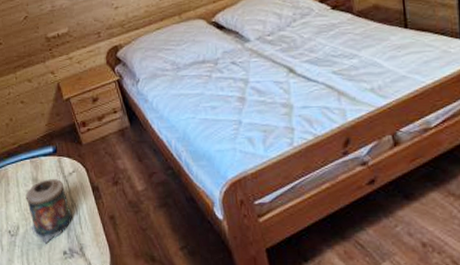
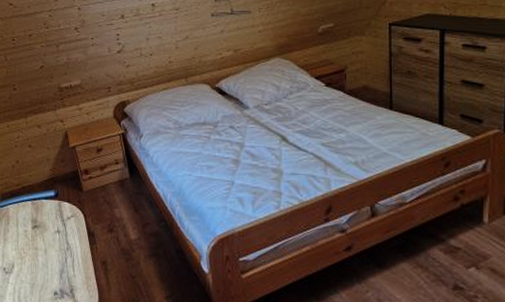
candle: present [25,179,72,245] -> none [23,221,66,285]

